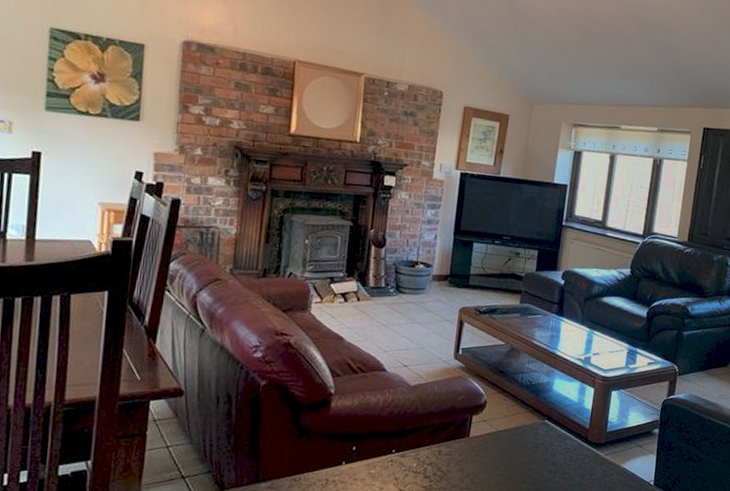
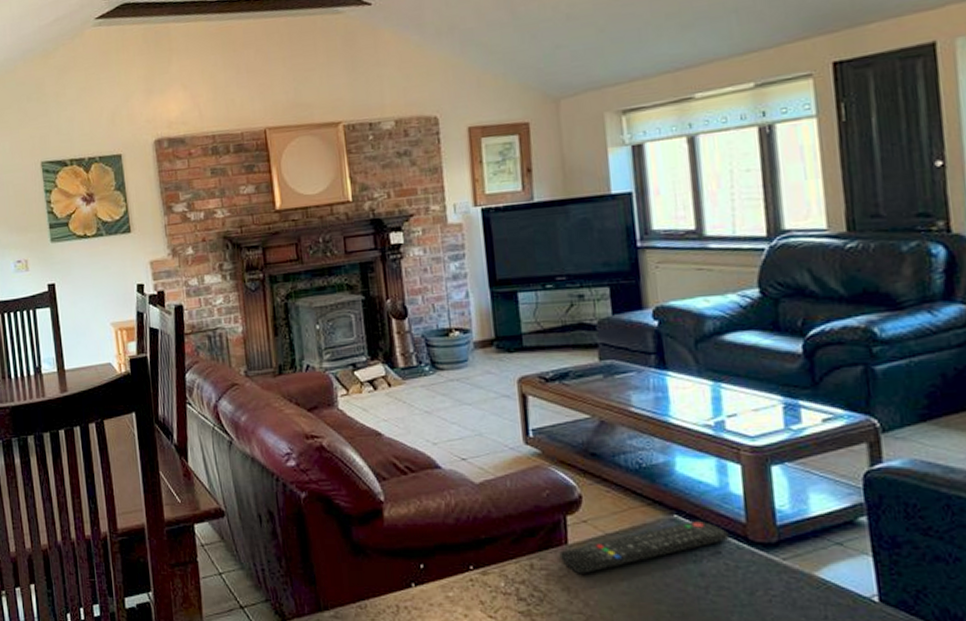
remote control: none [461,424,577,460] -> present [559,520,730,574]

